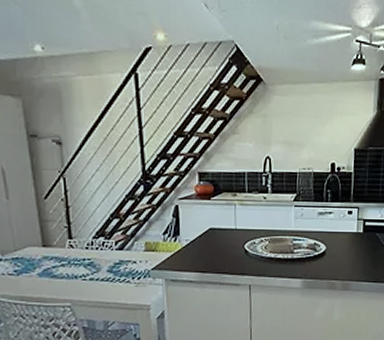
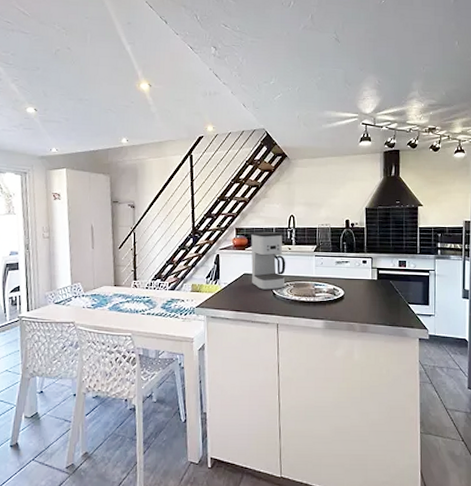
coffee maker: none [218,176,260,248] -> present [251,231,286,291]

